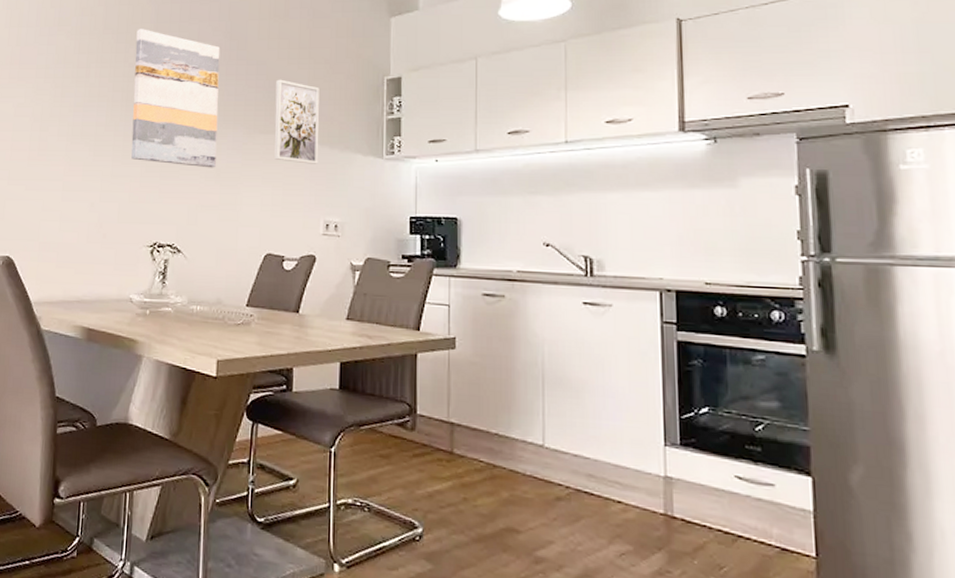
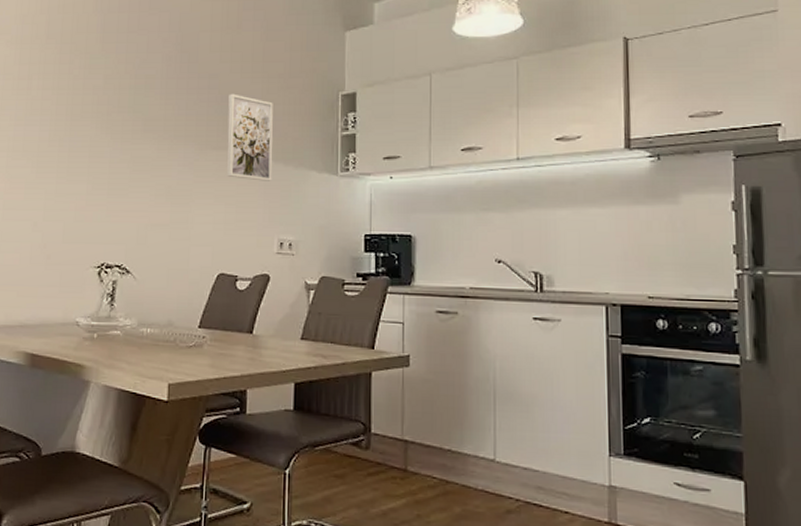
wall art: present [131,29,221,168] -> none [76,39,171,186]

